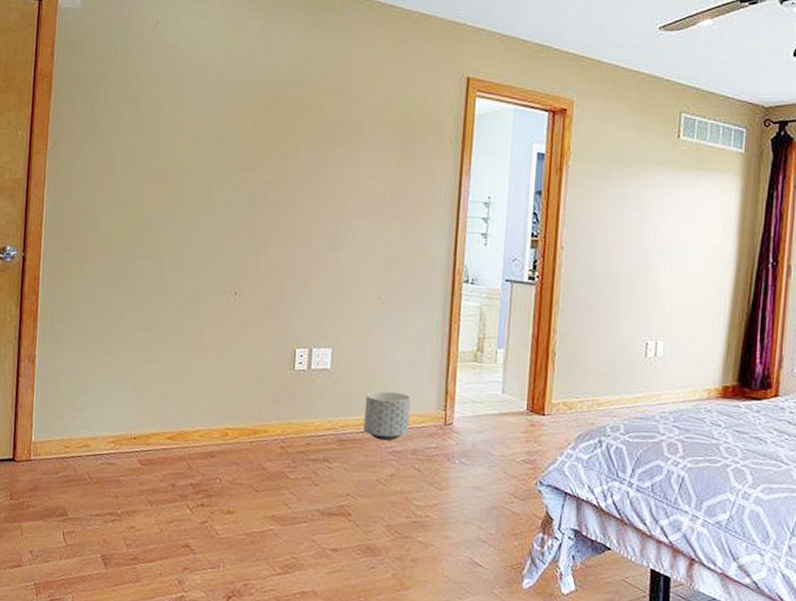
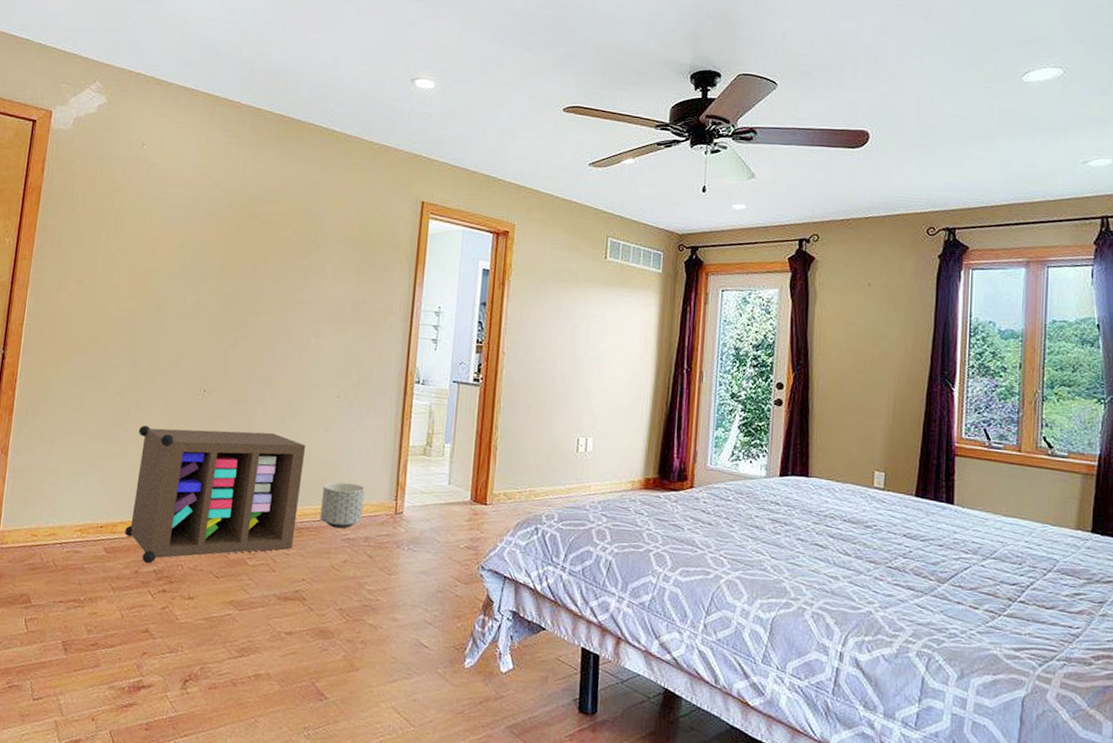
storage cabinet: none [159,331,347,477] -> present [125,425,306,564]

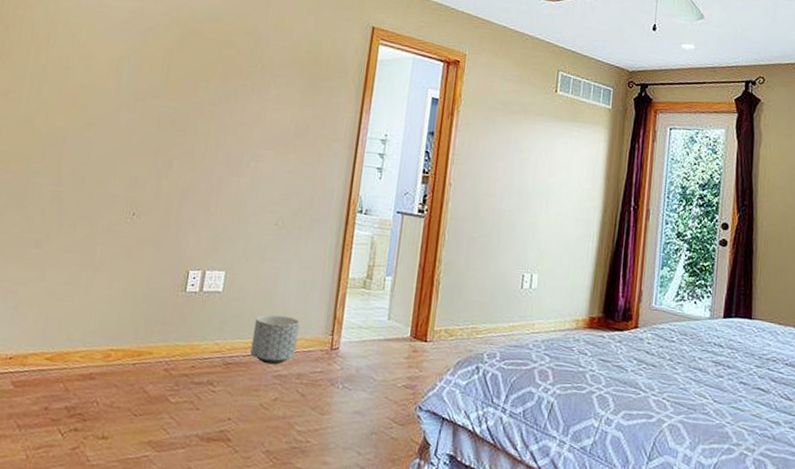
storage cabinet: present [125,425,306,564] -> none [36,249,240,400]

